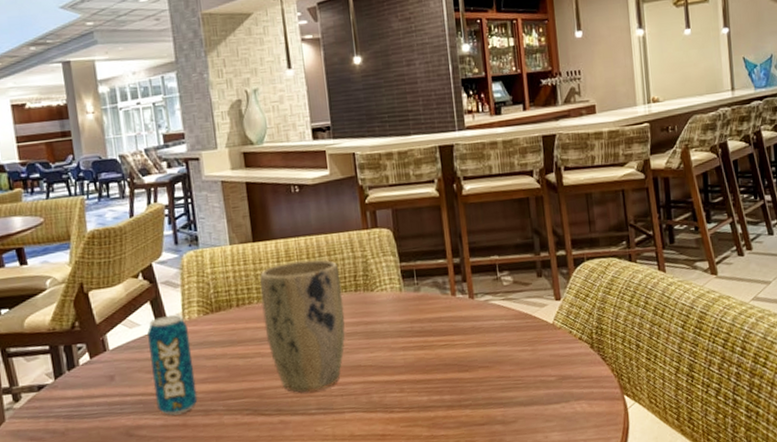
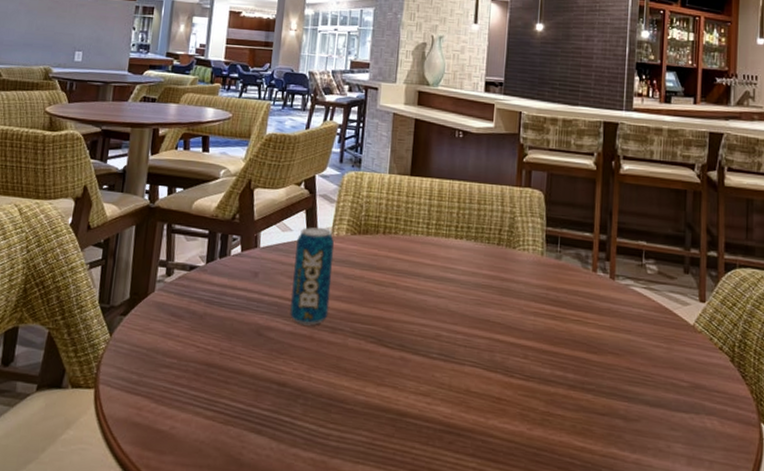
plant pot: present [260,259,345,393] -> none [404,202,486,336]

